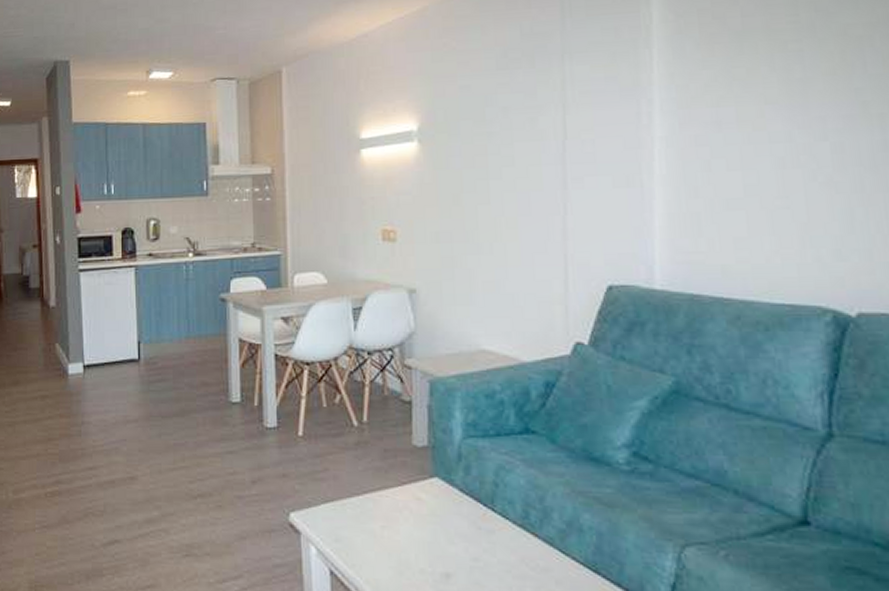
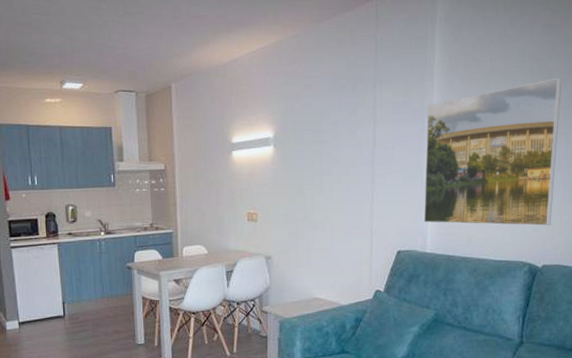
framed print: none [644,33,868,253] -> present [423,77,562,226]

